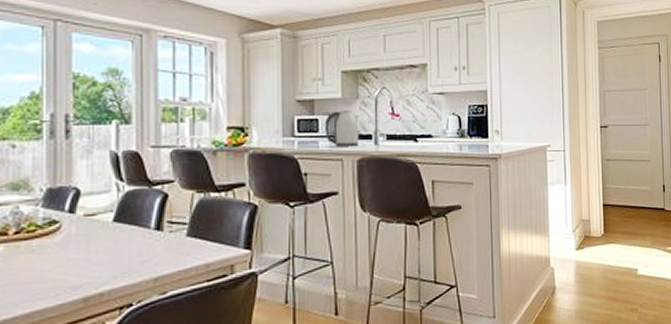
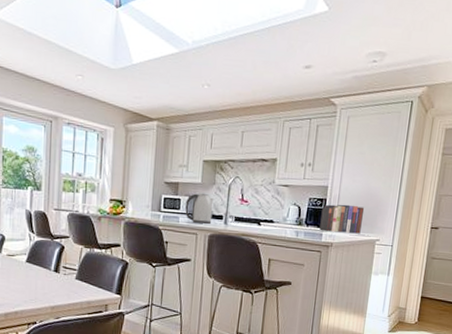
books: none [484,109,530,142] -> present [319,204,365,234]

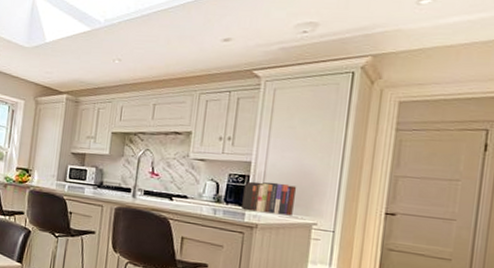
kettle: present [185,193,214,225] -> none [91,164,122,197]

